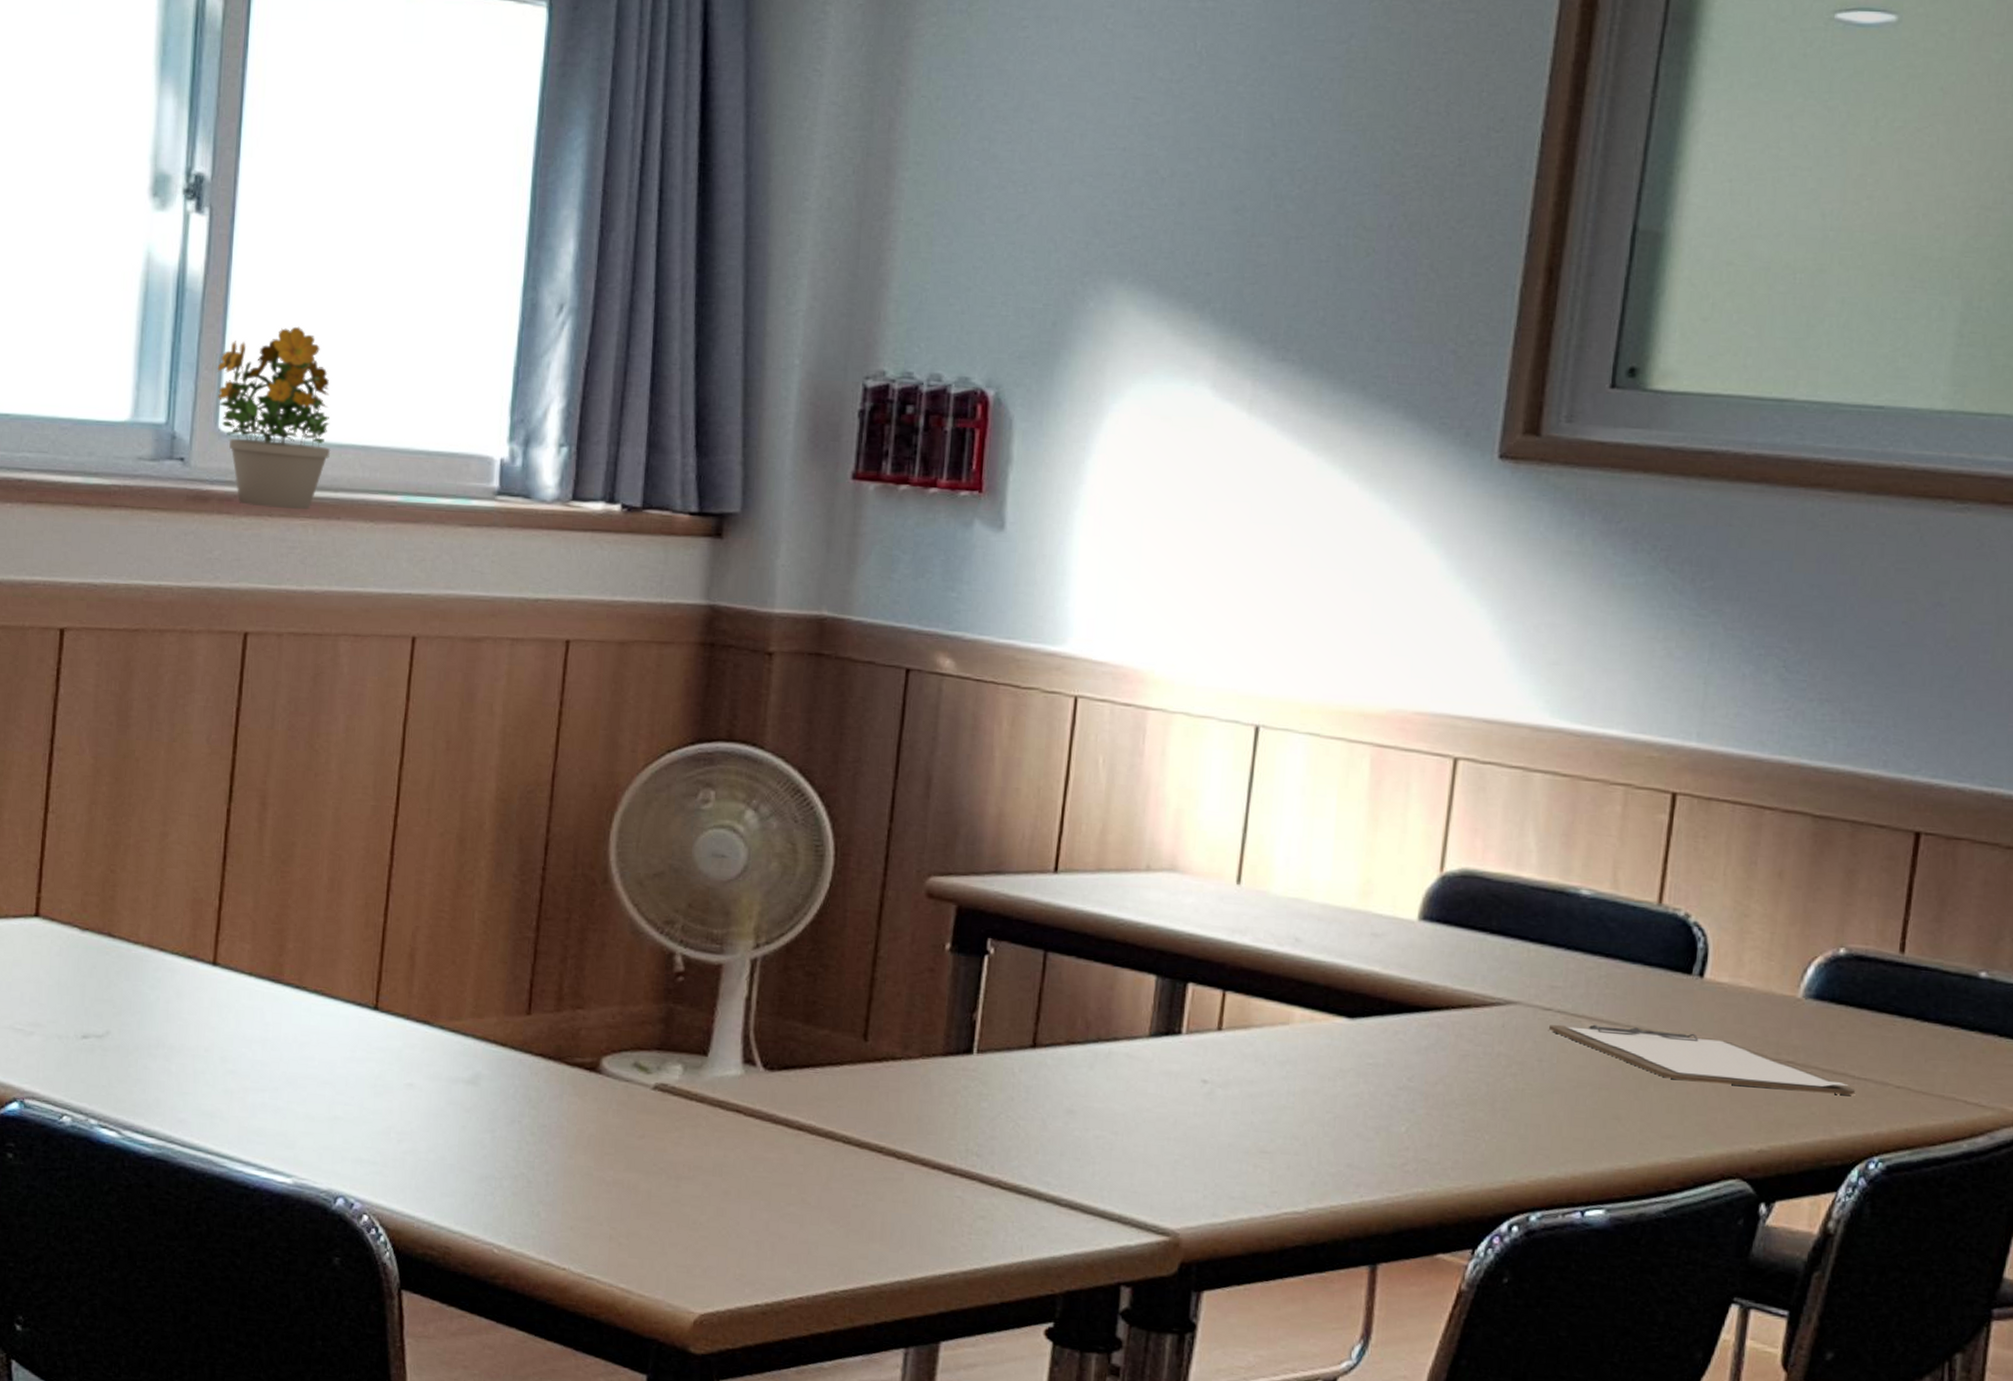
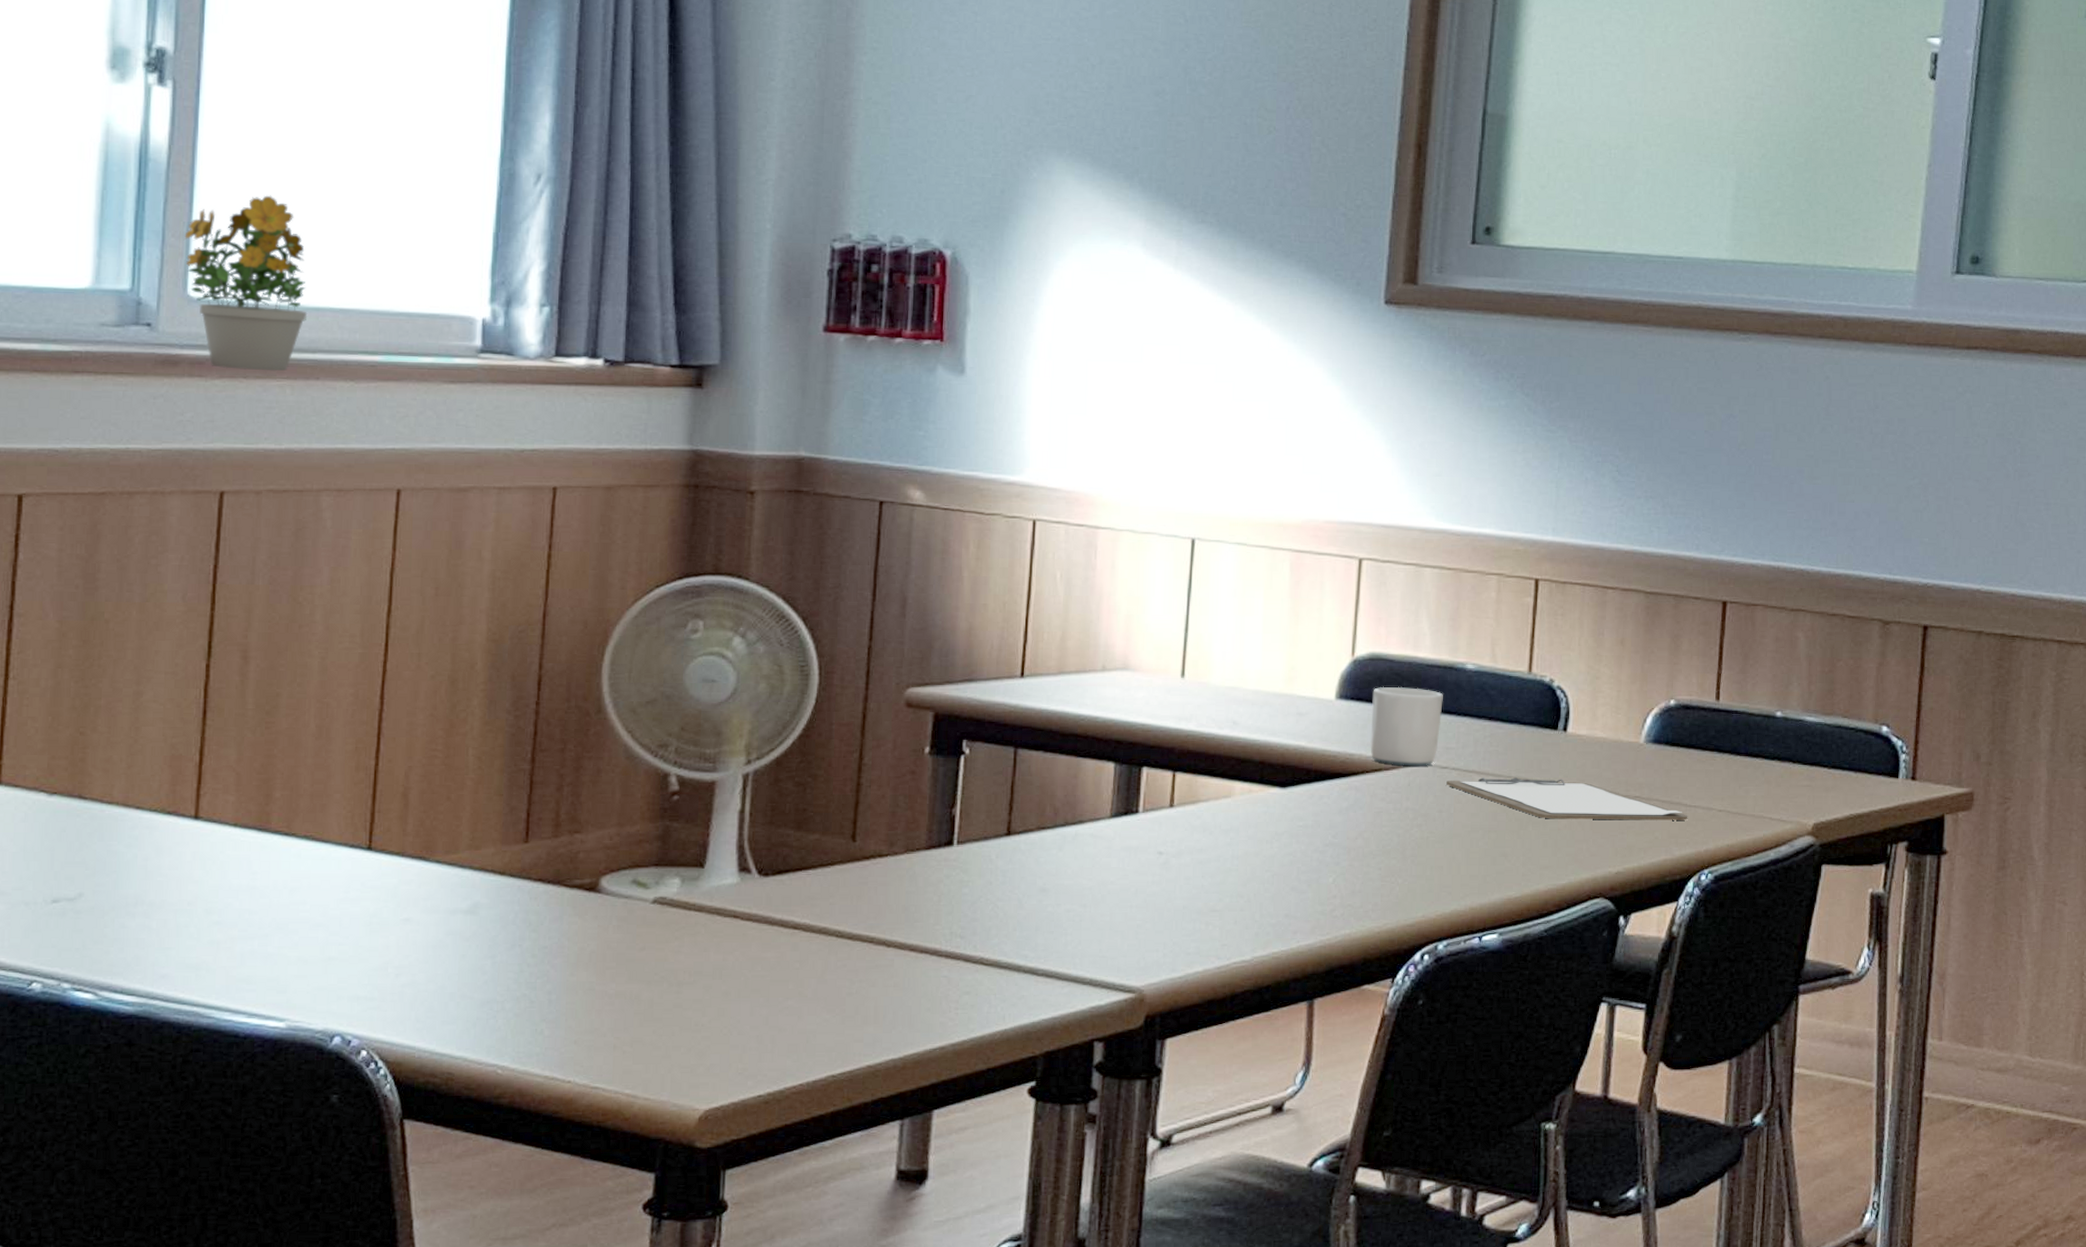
mug: none [1457,909,1550,1005] -> present [1370,686,1443,765]

